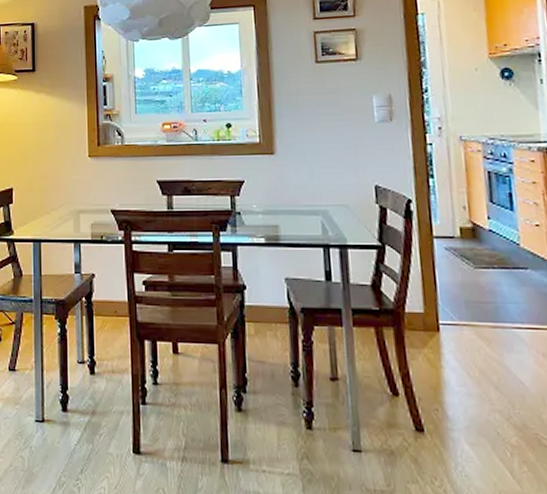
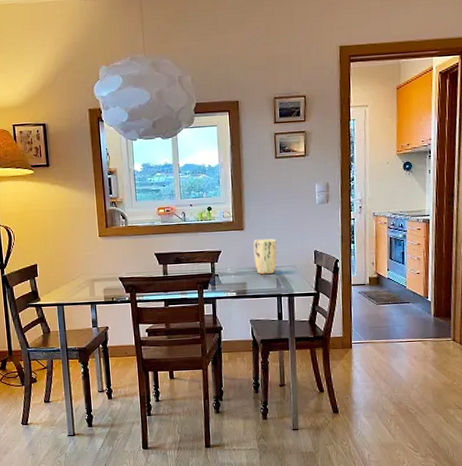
plant pot: none [288,167,322,214] -> present [253,239,277,274]

